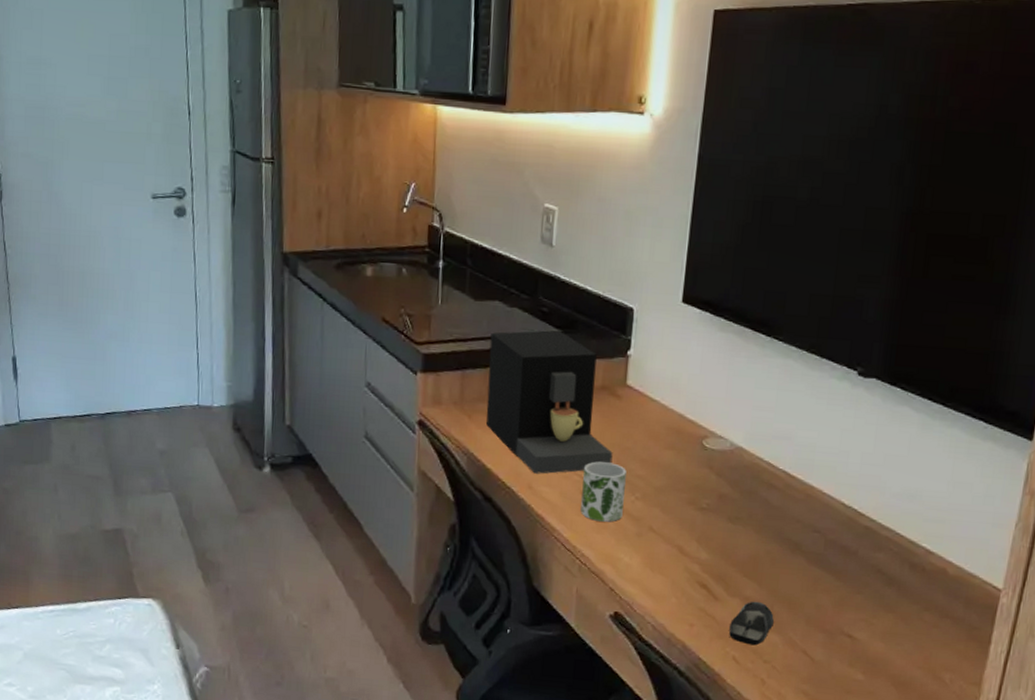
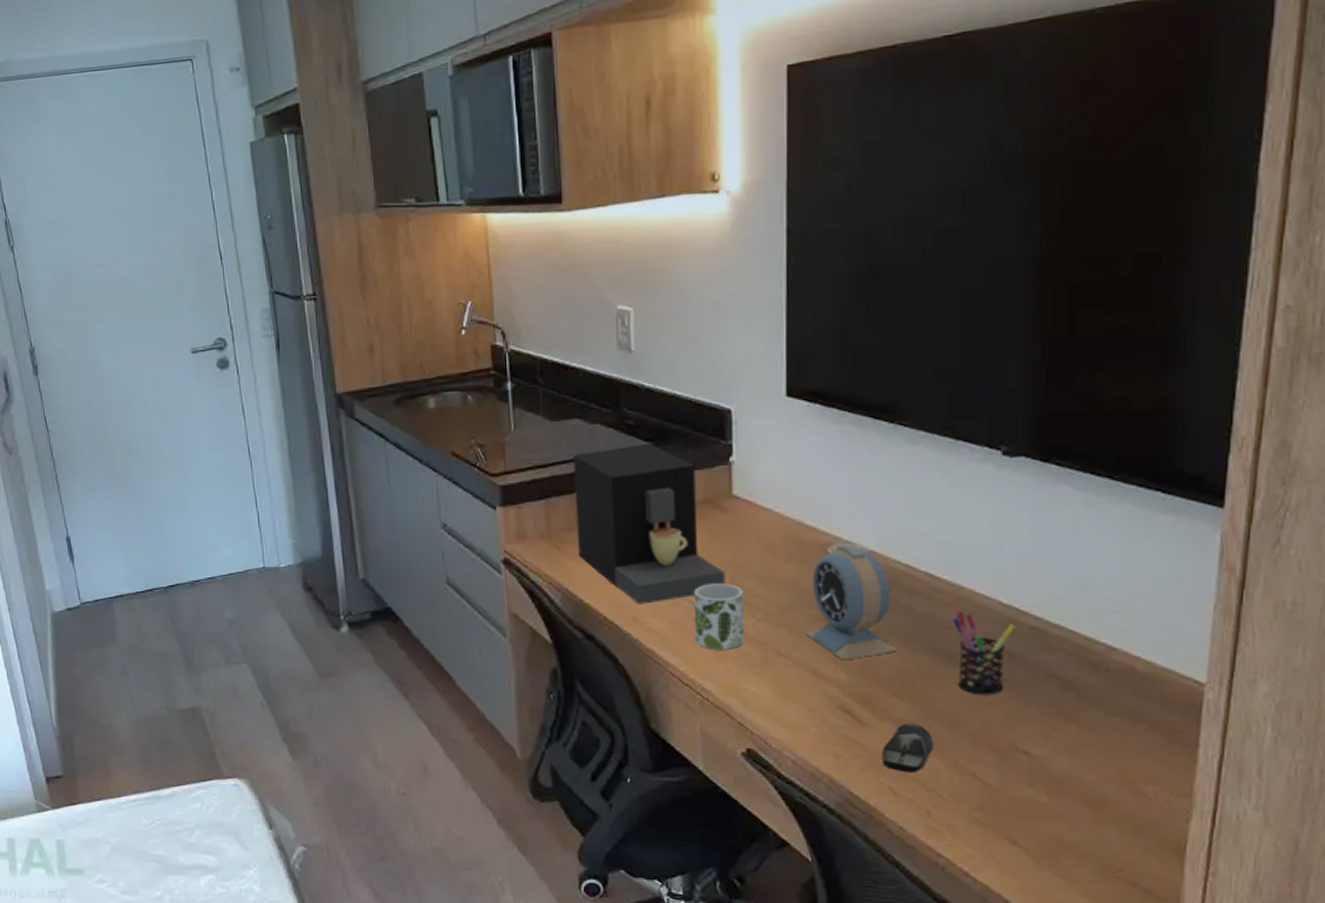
alarm clock: none [676,439,753,541] -> present [806,544,898,660]
pen holder: none [800,507,853,584] -> present [953,611,1016,696]

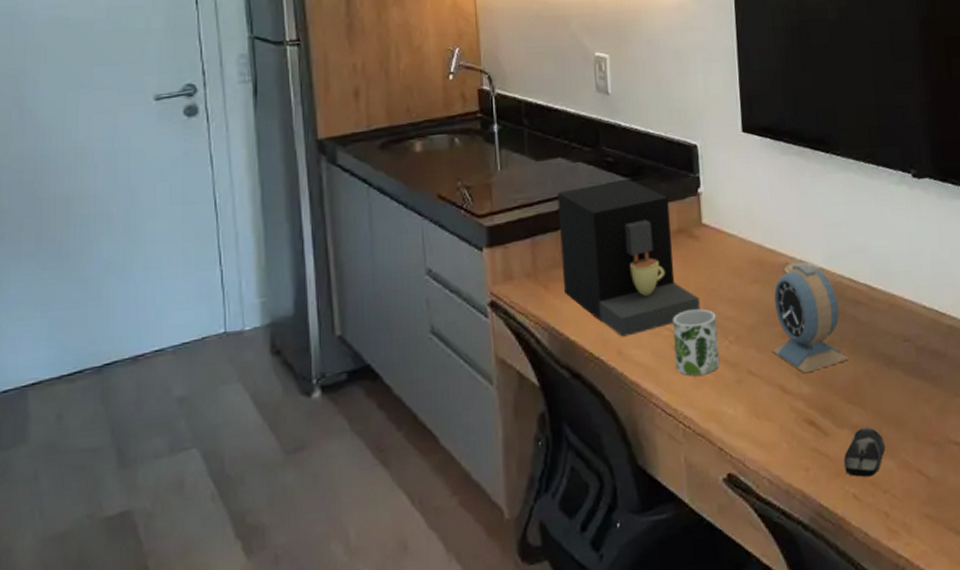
pen holder: present [953,611,1016,696] -> none [890,317,938,394]

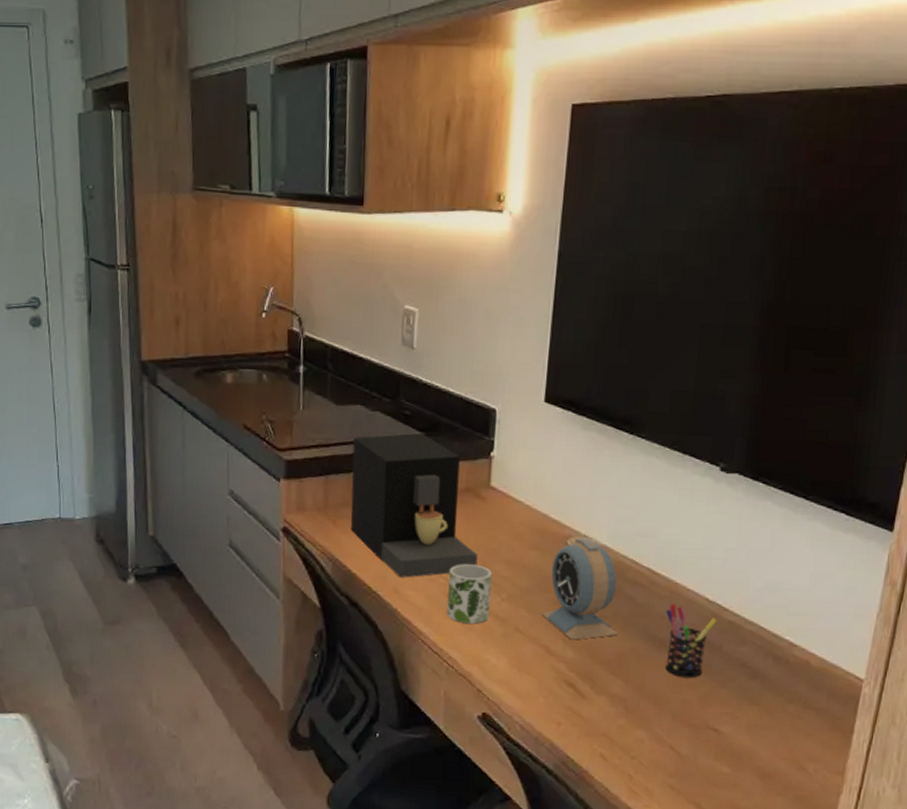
computer mouse: present [844,427,885,477] -> none [596,698,641,742]
pen holder: none [890,317,938,394] -> present [665,604,717,679]

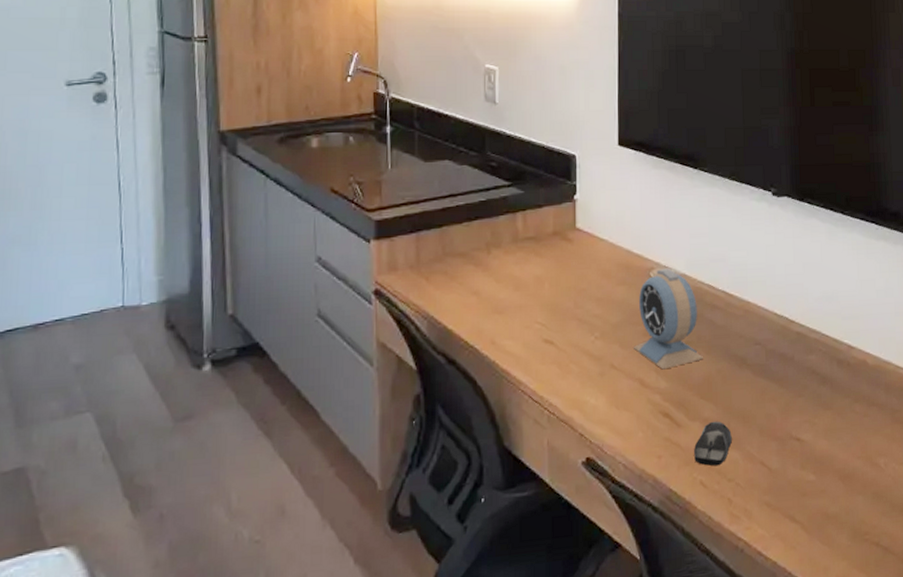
coffee maker: present [350,433,478,578] -> none [443,182,570,328]
mug: present [447,564,492,624] -> none [544,306,584,367]
computer mouse: none [596,698,641,742] -> present [694,421,732,466]
pen holder: present [665,604,717,679] -> none [743,322,787,393]

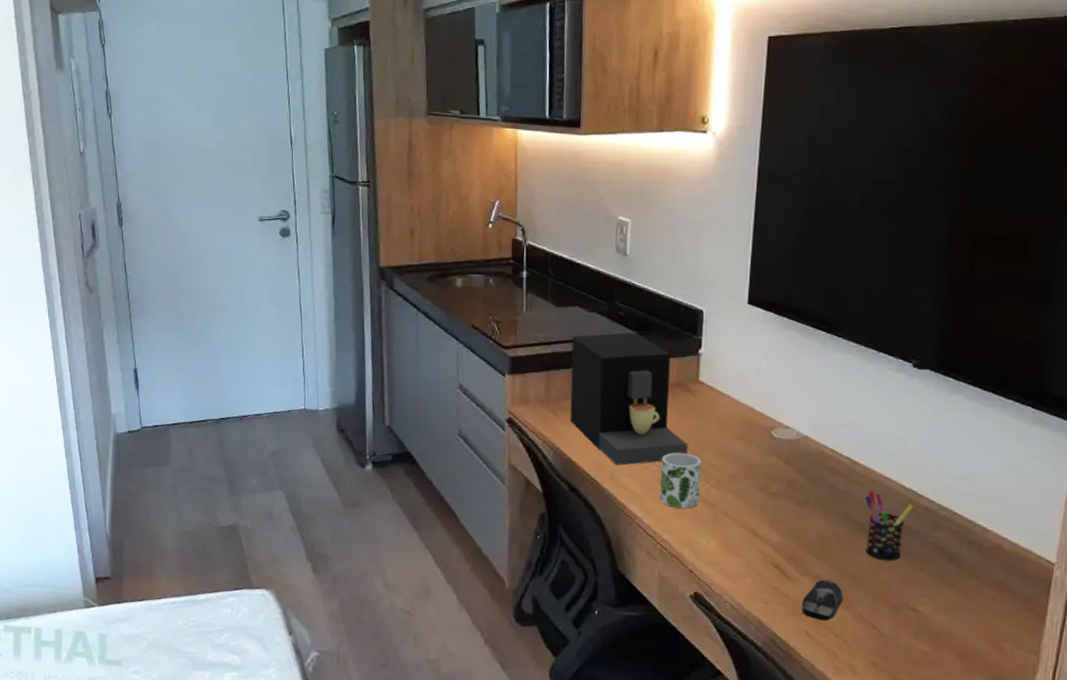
coffee maker: none [443,182,570,328] -> present [570,332,688,466]
mug: none [544,306,584,367] -> present [660,453,701,509]
alarm clock: present [634,269,704,370] -> none [749,429,821,524]
pen holder: none [743,322,787,393] -> present [865,490,914,562]

